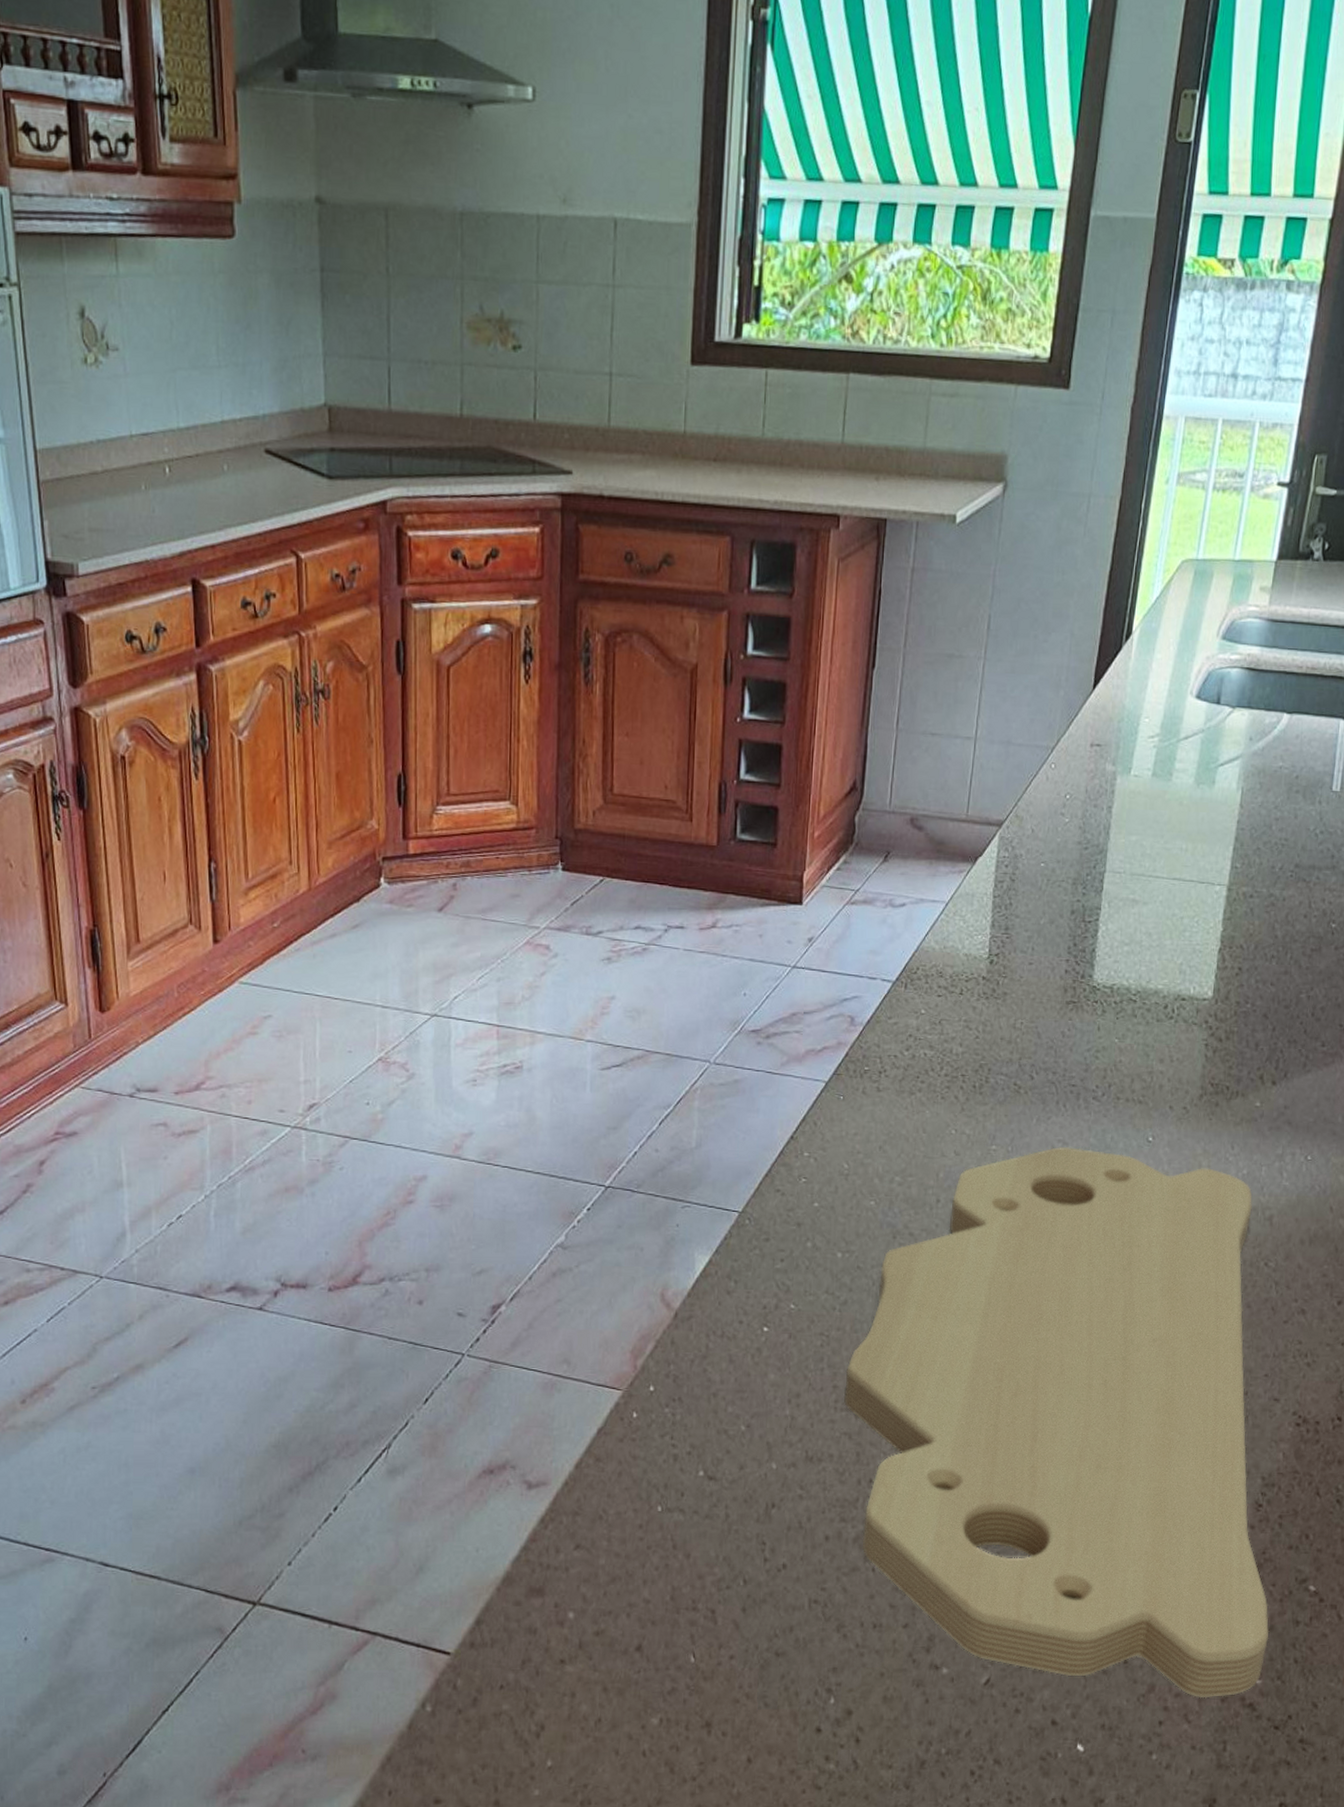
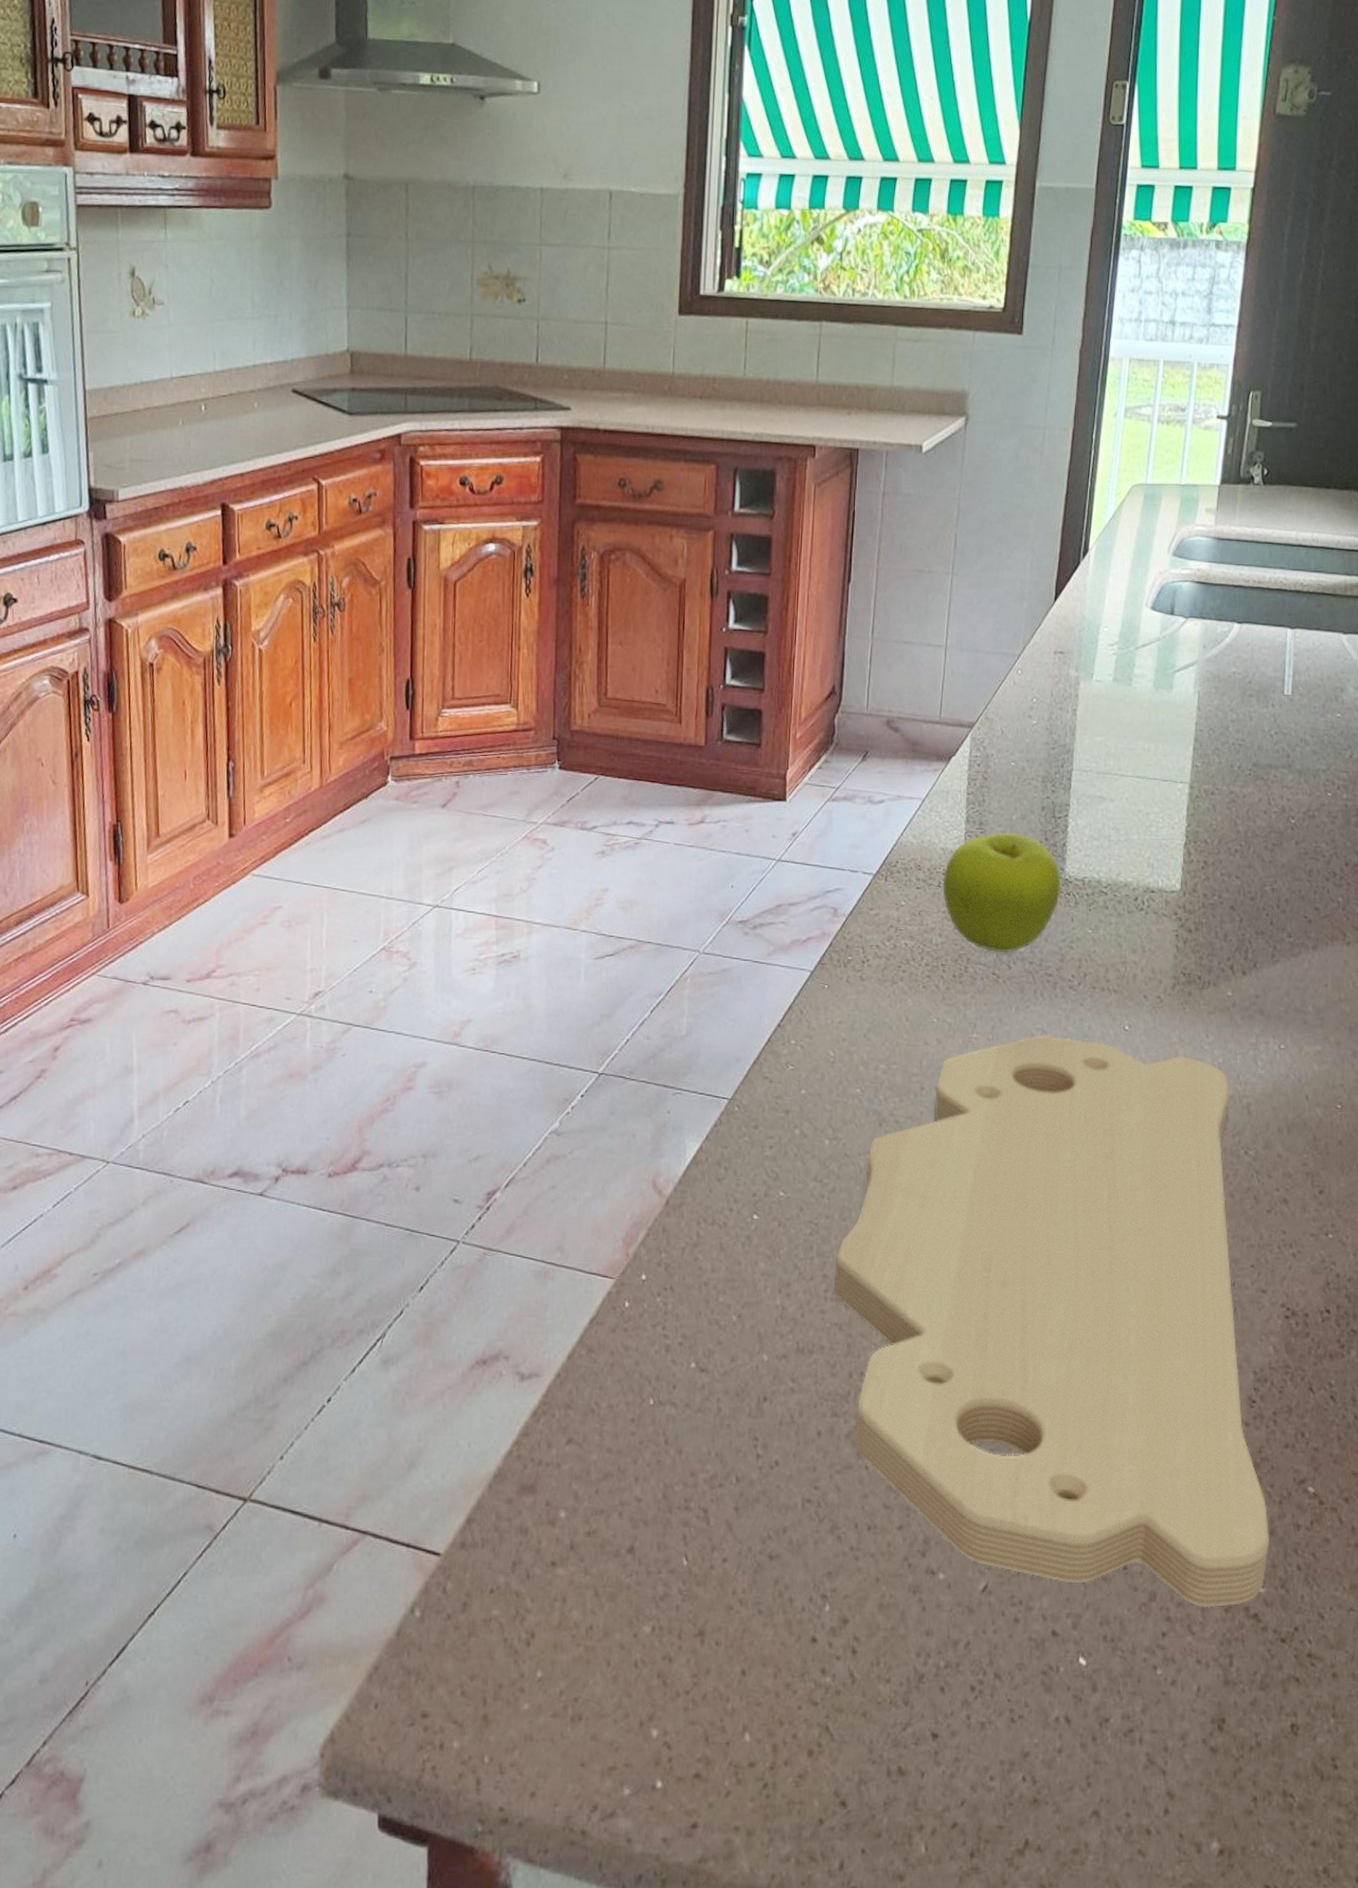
fruit: none [965,937,1089,1063] -> present [943,832,1061,953]

